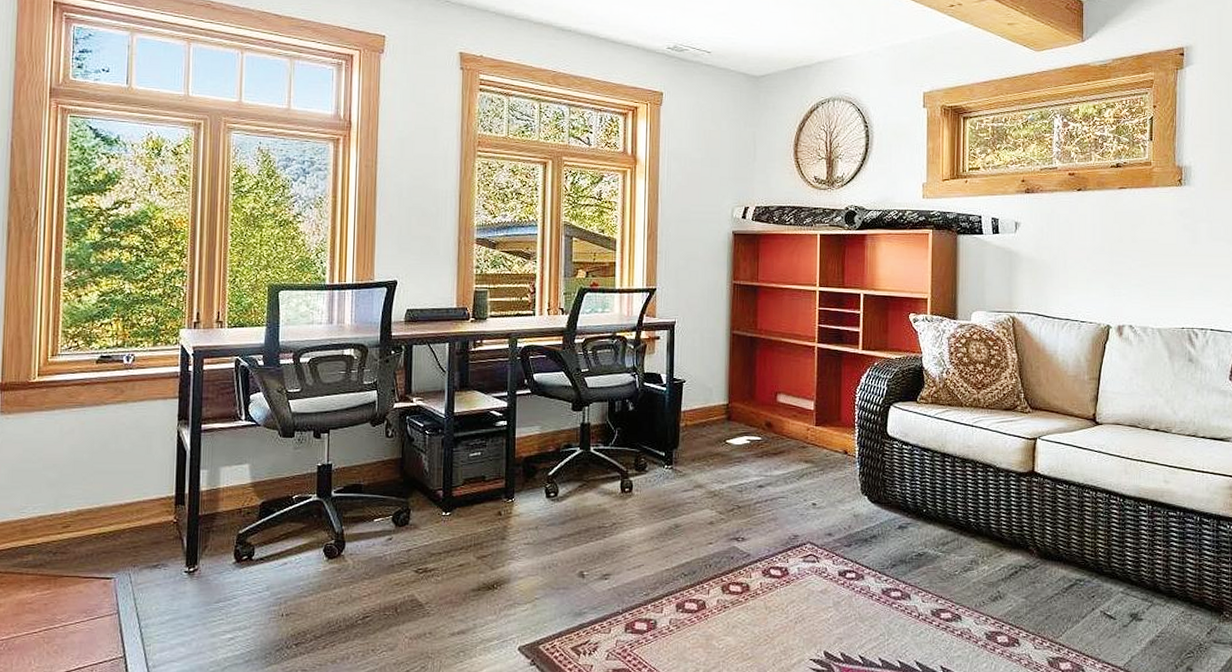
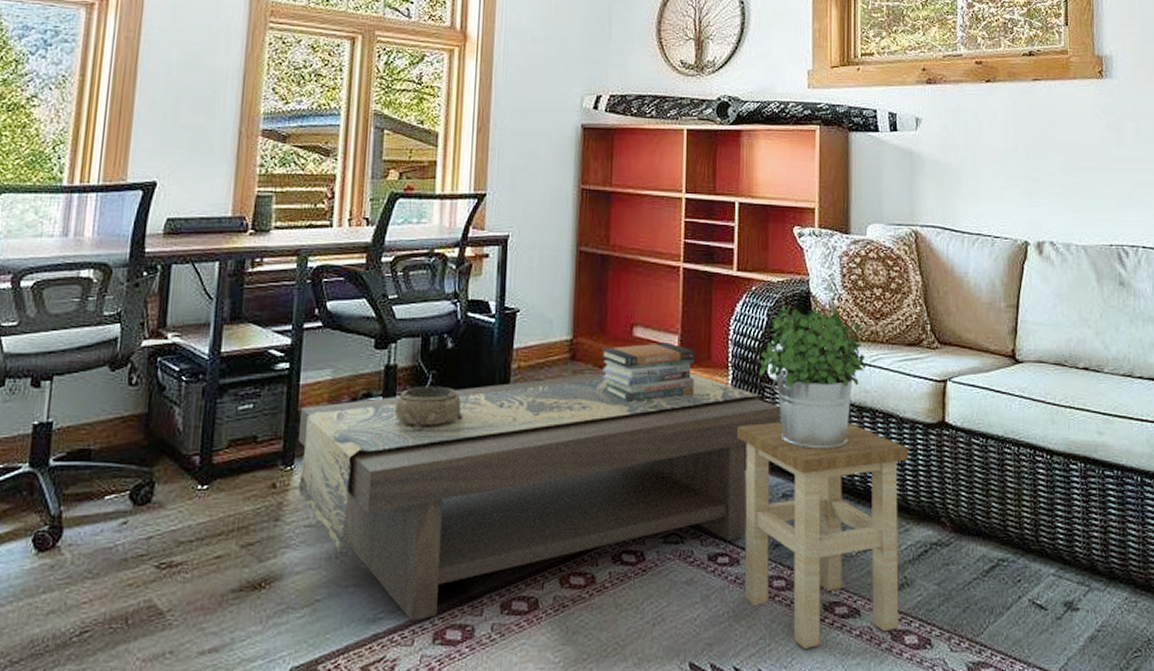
coffee table: none [516,430,898,615] -> present [298,373,781,621]
decorative bowl: none [590,439,643,474] -> present [395,386,463,431]
book stack: none [751,407,827,453] -> present [600,343,695,402]
stool: none [862,470,1004,643] -> present [737,422,909,649]
potted plant: none [881,377,969,493] -> present [760,304,866,450]

